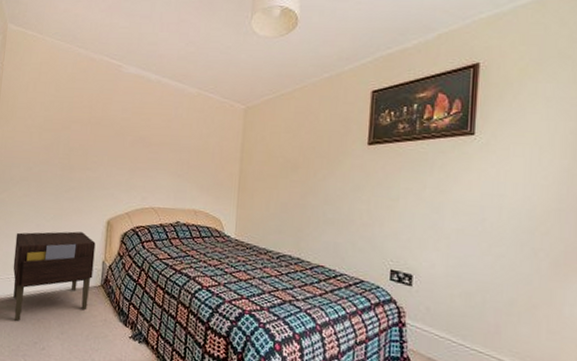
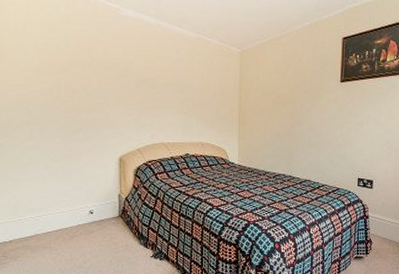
nightstand: present [13,231,96,321] -> none [23,170,110,258]

